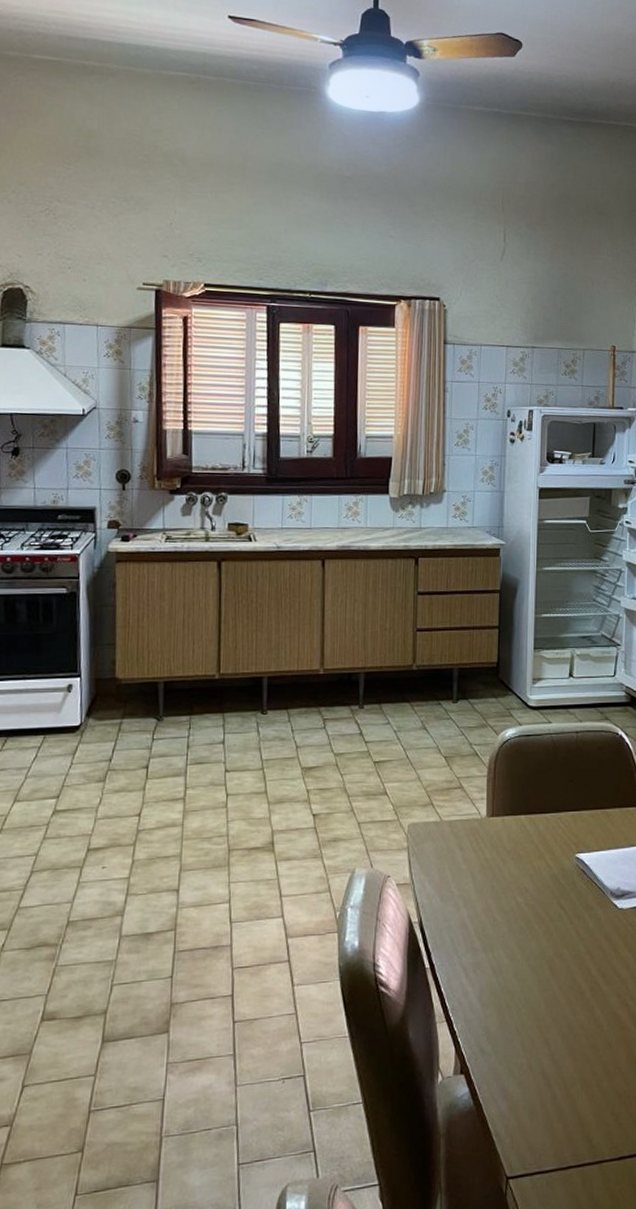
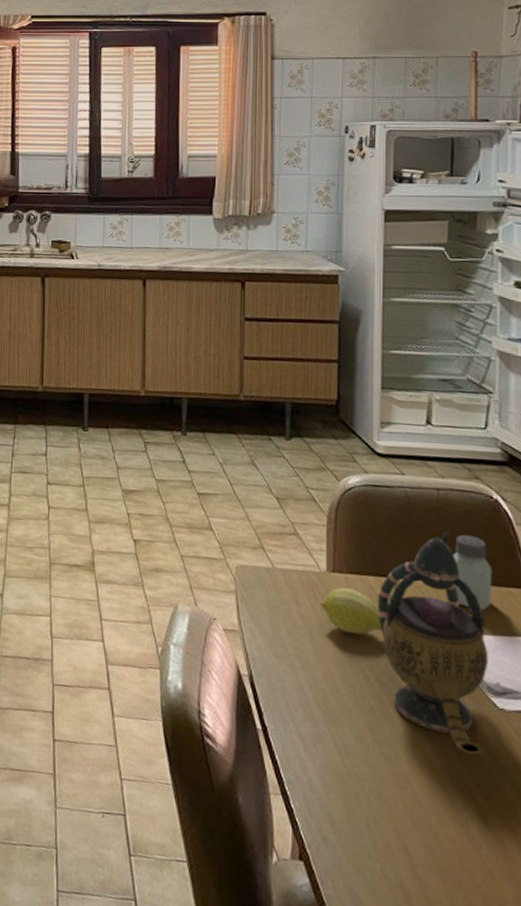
fruit: none [480,829,531,868] -> present [320,587,382,635]
teapot: none [528,768,612,951] -> present [377,532,488,755]
saltshaker: none [588,768,616,830] -> present [454,534,492,610]

